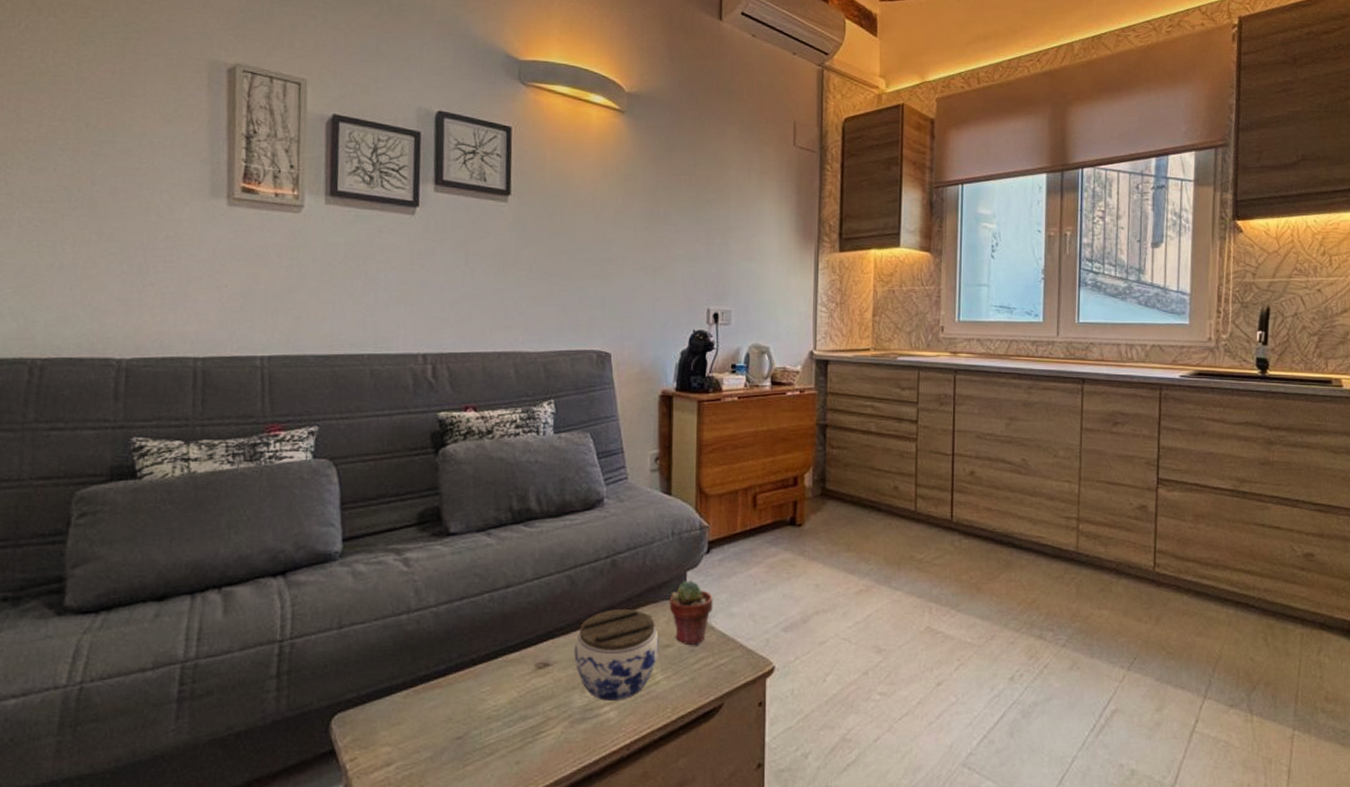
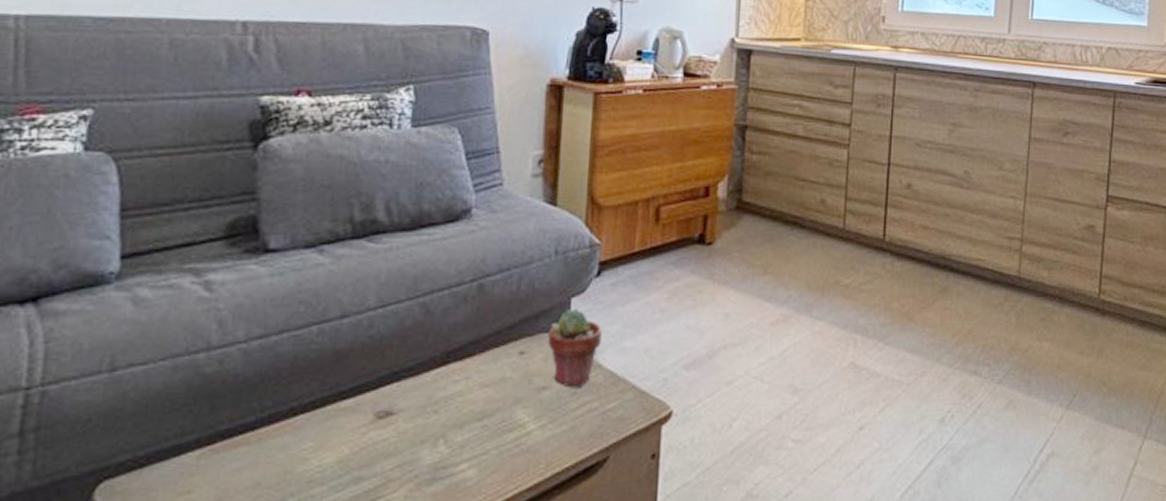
jar: present [574,609,659,700] -> none [425,344,533,456]

